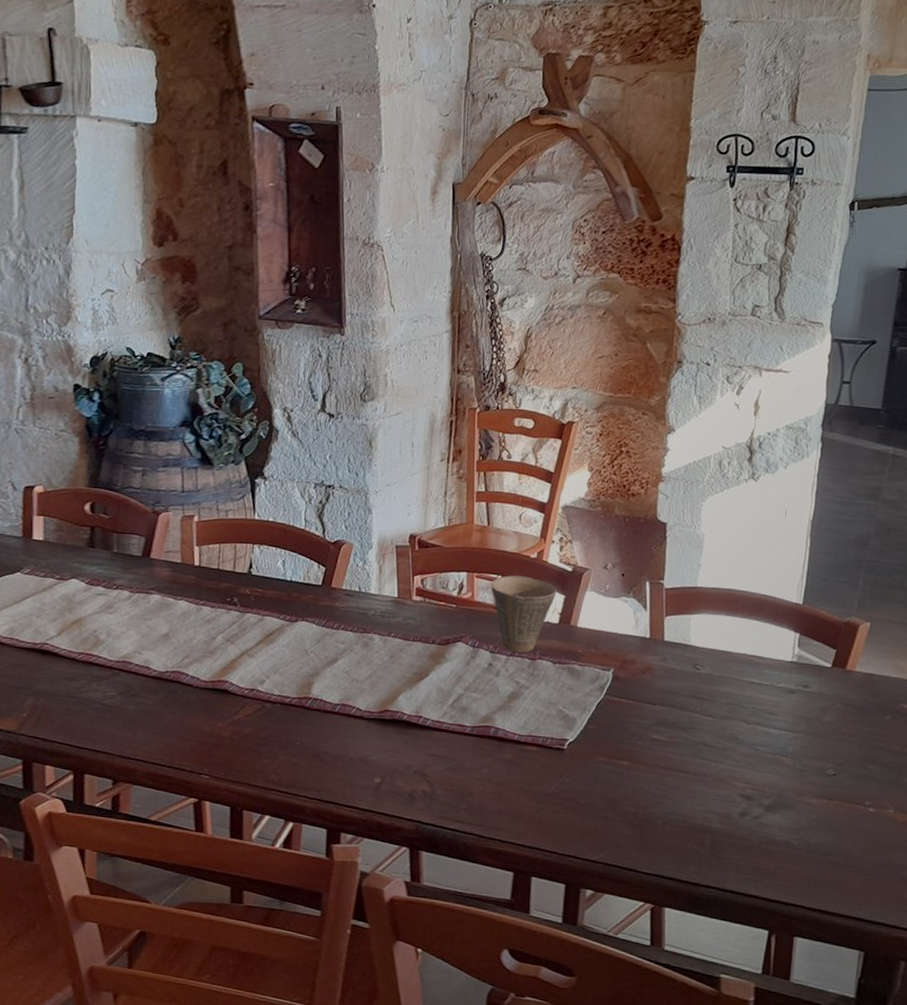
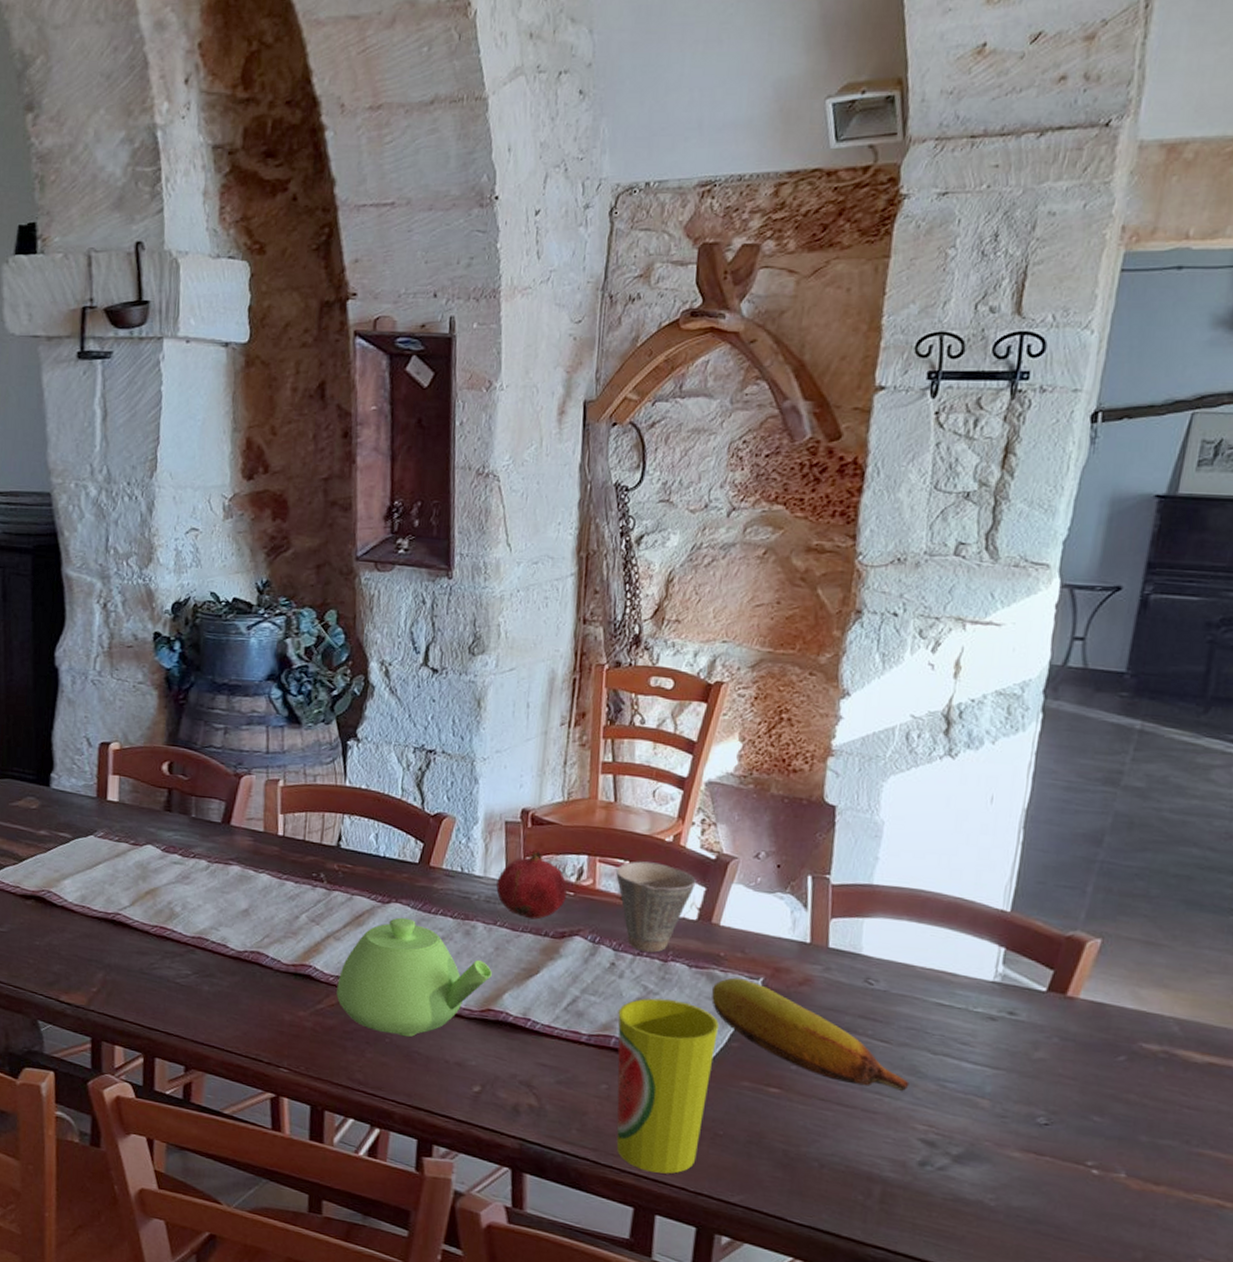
teapot: none [251,634,388,740] -> present [336,917,492,1037]
fruit: none [390,570,450,630] -> present [496,851,567,920]
cup: none [496,692,578,841] -> present [616,998,718,1174]
fruit: none [572,670,730,757] -> present [711,977,910,1092]

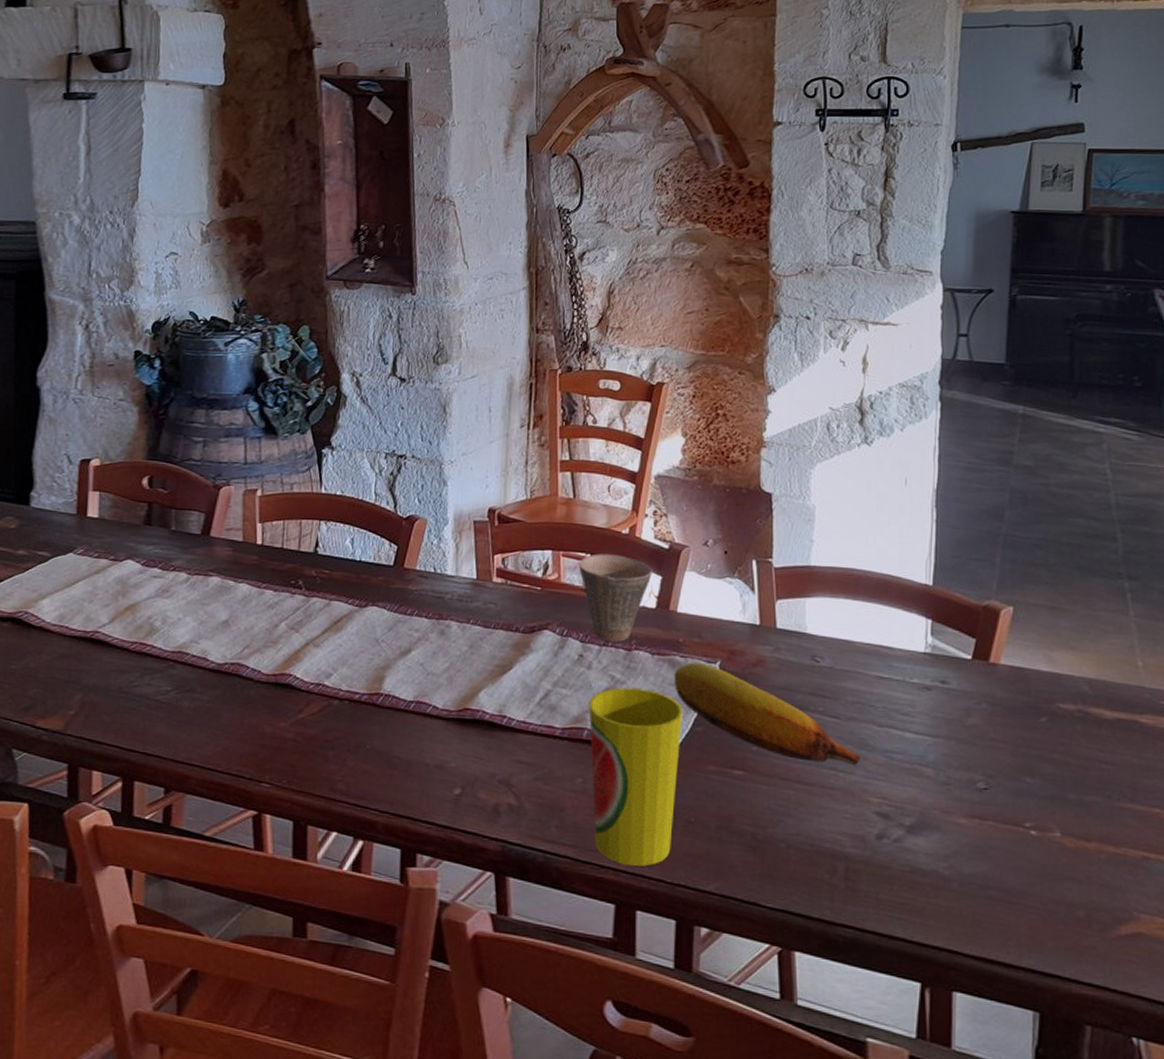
teapot: present [336,917,492,1037] -> none [317,620,467,743]
fruit: present [496,851,567,920] -> none [468,548,534,616]

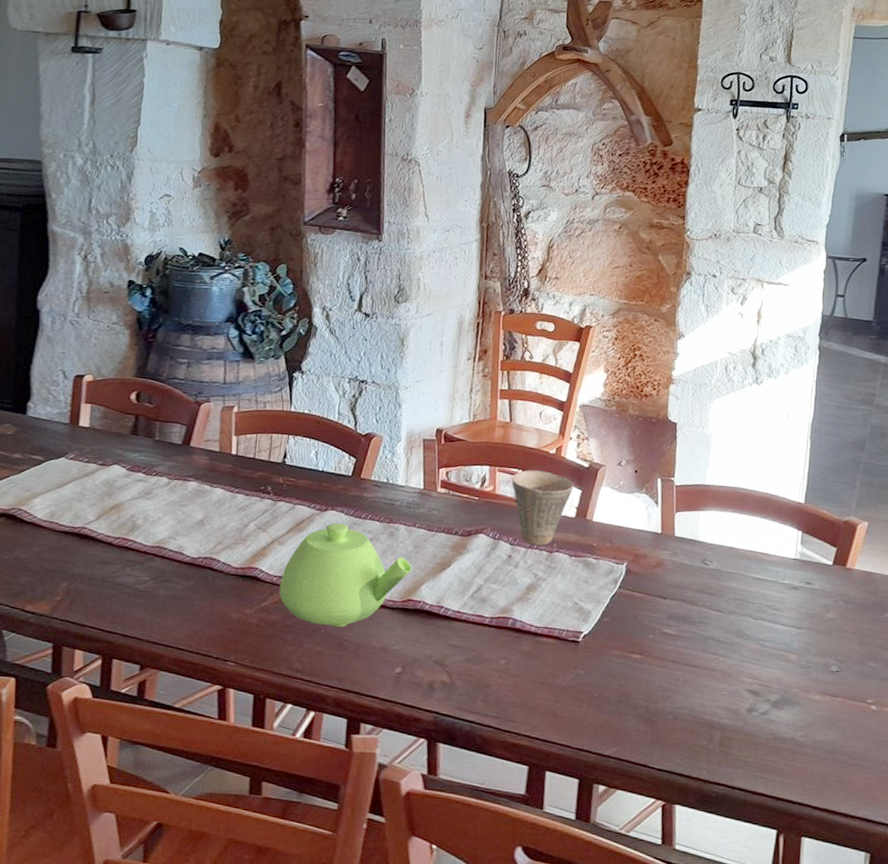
teapot: none [317,620,467,743] -> present [279,523,412,628]
cup: present [588,687,682,867] -> none [514,584,593,734]
fruit: present [673,662,861,766] -> none [587,563,738,652]

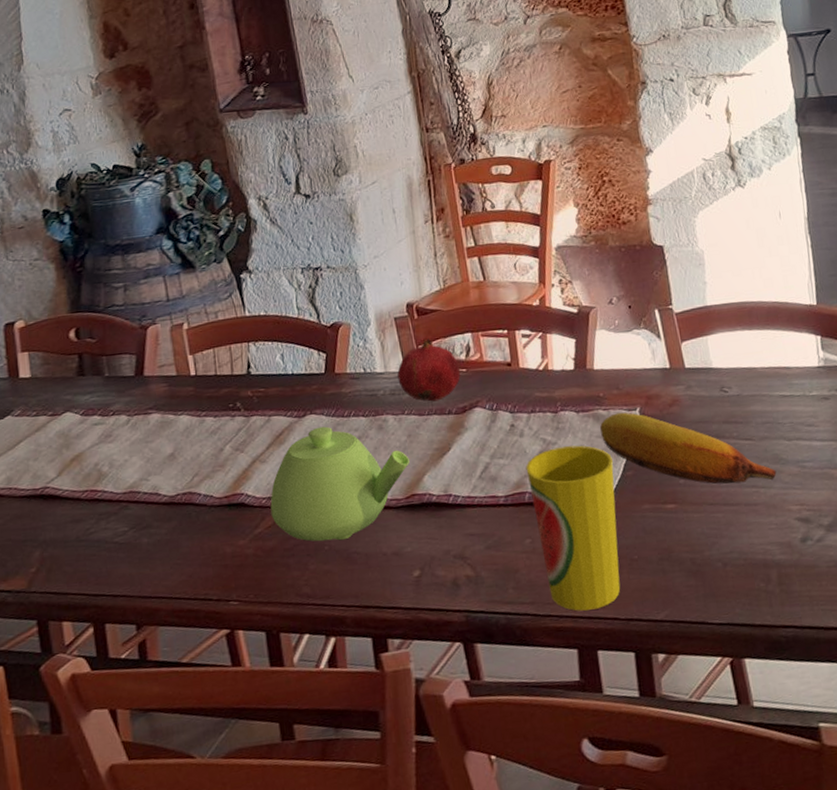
fruit: none [416,463,473,521] -> present [397,338,460,402]
cup: present [512,470,574,546] -> none [498,326,567,409]
cup: none [514,584,593,734] -> present [526,445,621,611]
fruit: none [587,563,738,652] -> present [599,412,777,485]

